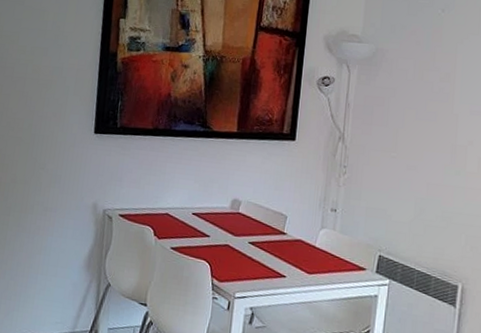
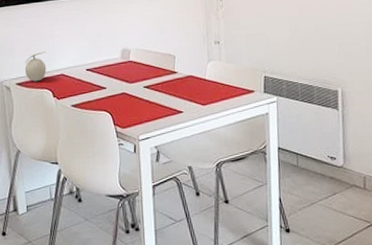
fruit: none [130,187,156,217] -> present [24,51,47,82]

